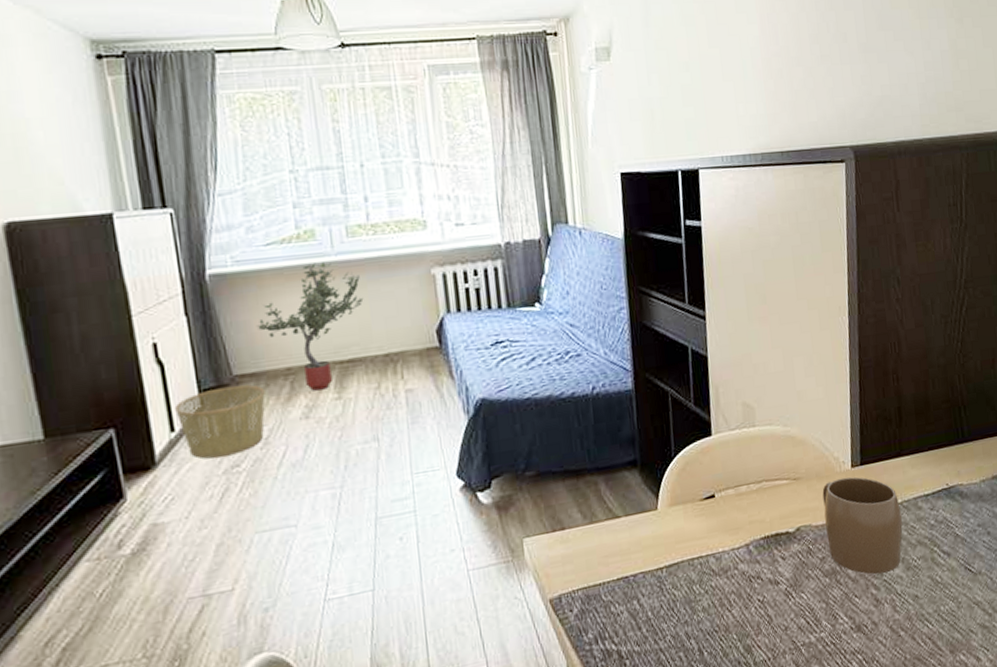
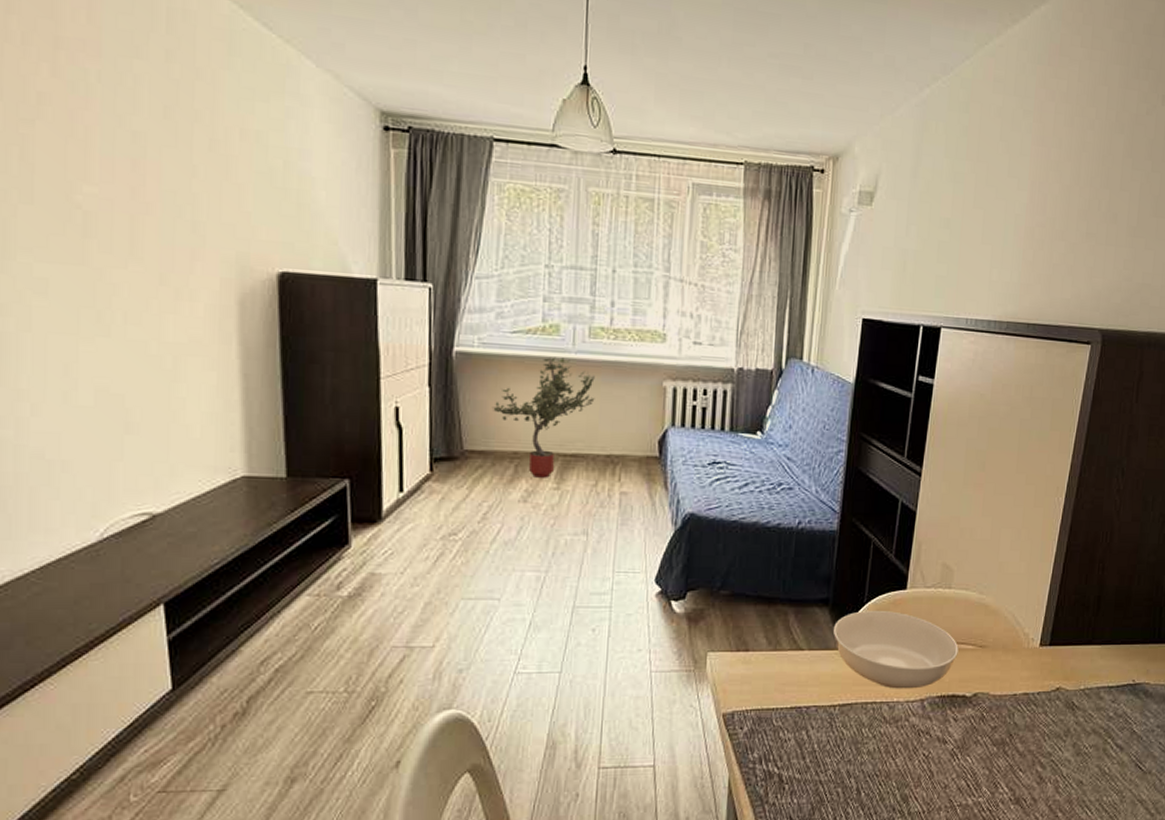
basket: present [175,385,266,459] -> none [406,458,490,523]
bowl: none [645,460,774,540] -> present [832,611,959,689]
mug: present [822,477,903,575] -> none [1002,654,1082,753]

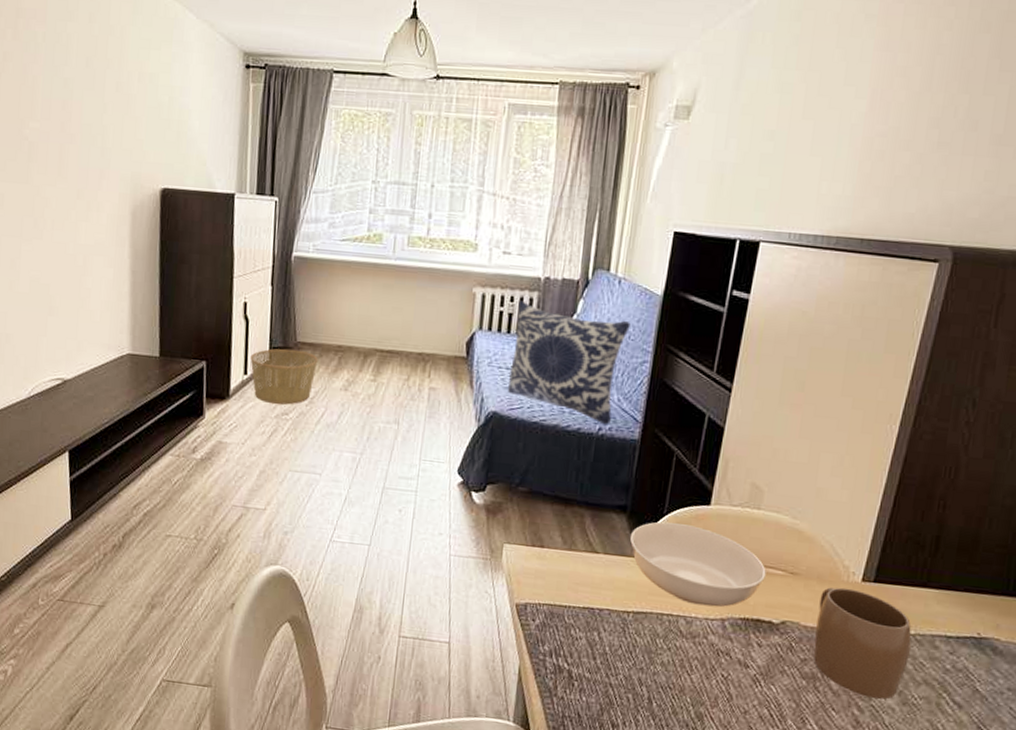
basket: none [406,458,490,523] -> present [250,348,318,405]
potted tree: present [491,357,595,478] -> none [321,263,411,370]
cushion: none [704,393,825,518] -> present [507,300,630,425]
mug: none [1002,654,1082,753] -> present [814,587,912,700]

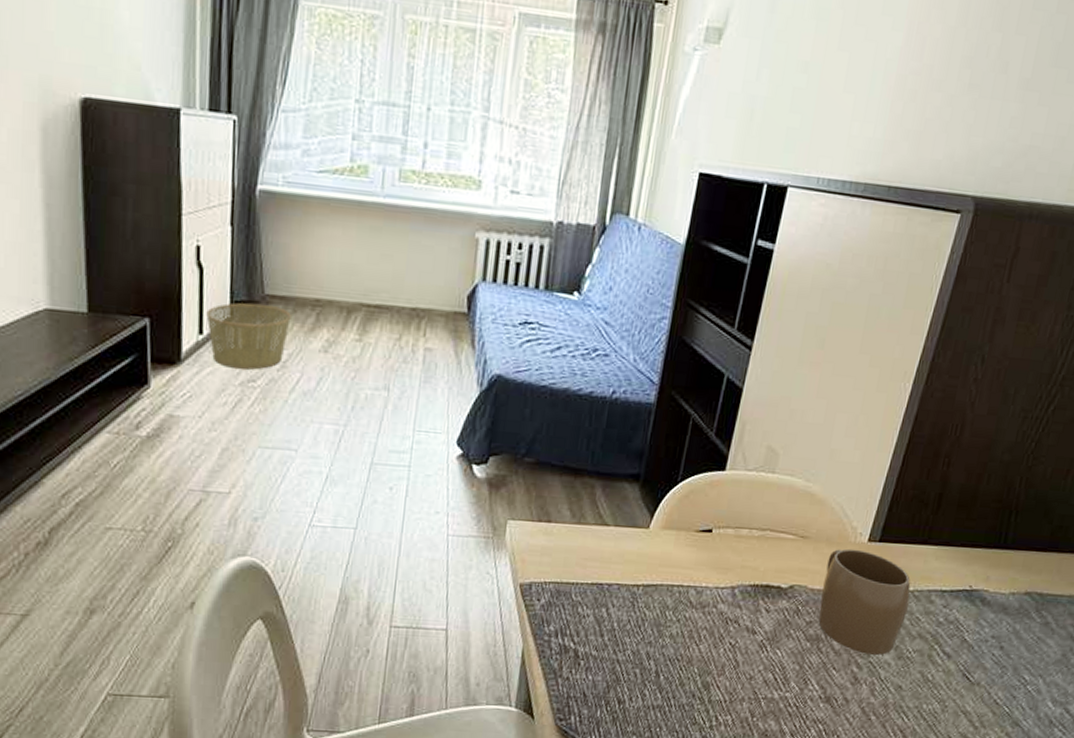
cushion: present [507,300,630,425] -> none [513,247,650,388]
bowl: present [629,521,766,607] -> none [641,490,778,575]

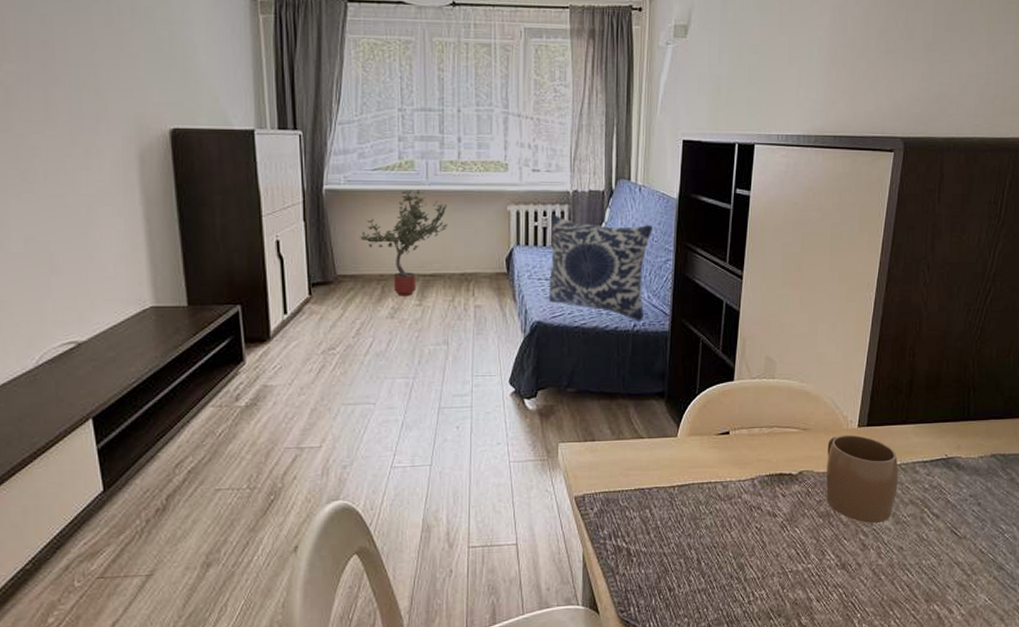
basket: present [206,302,291,370] -> none [289,283,361,340]
potted tree: none [294,200,403,329] -> present [359,189,448,296]
cushion: none [513,247,650,388] -> present [548,214,653,321]

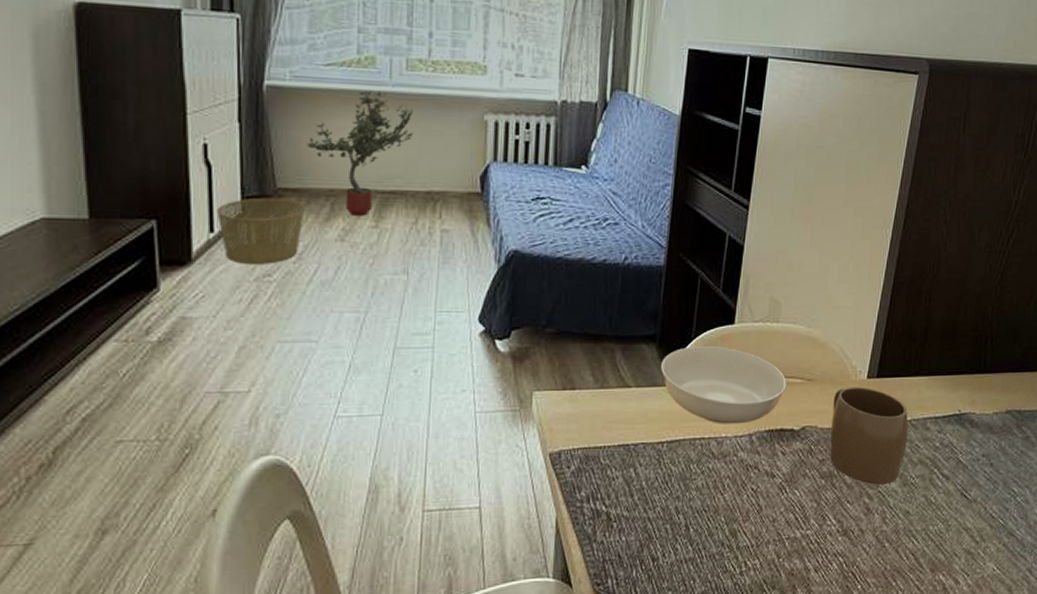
basket: none [289,283,361,340] -> present [216,197,305,264]
cushion: present [548,214,653,321] -> none [527,126,651,254]
bowl: none [669,401,784,470] -> present [660,346,787,424]

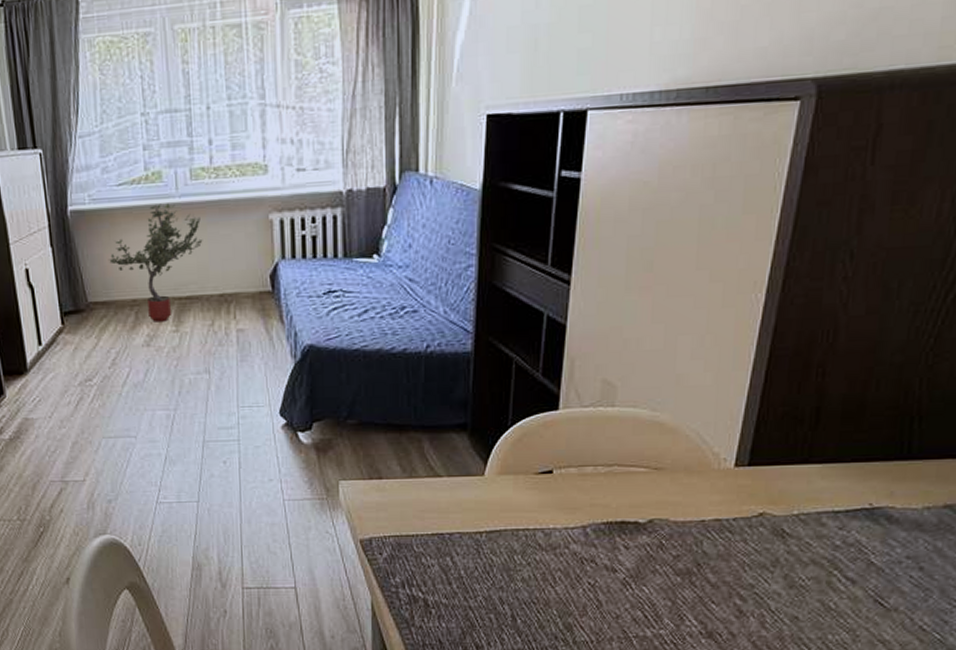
basket: present [216,197,305,264] -> none [42,311,114,371]
bowl: present [660,346,787,424] -> none [473,434,627,515]
mug: present [830,386,909,485] -> none [686,476,795,585]

